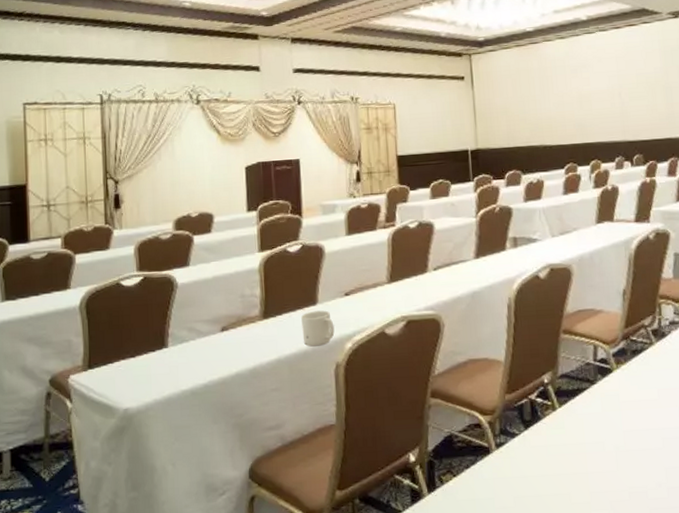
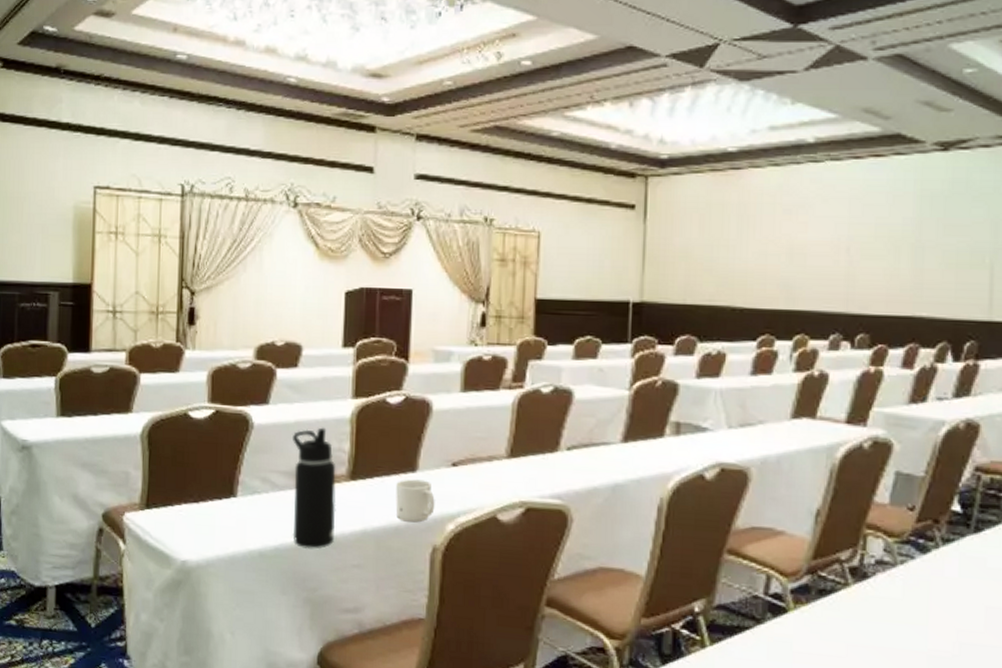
water bottle: none [212,279,254,382] -> present [292,427,336,550]

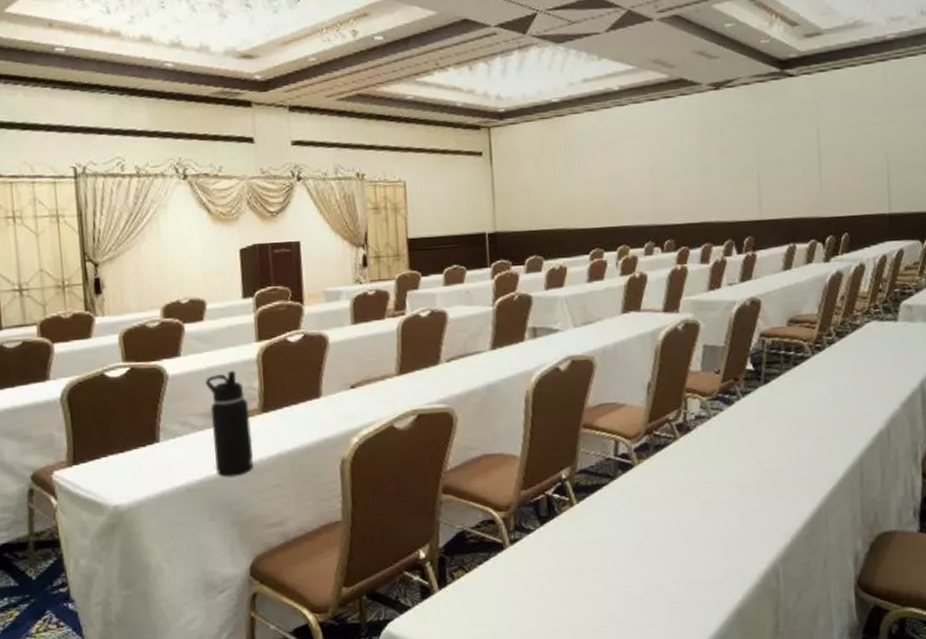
mug: present [395,479,435,524] -> none [304,403,340,443]

